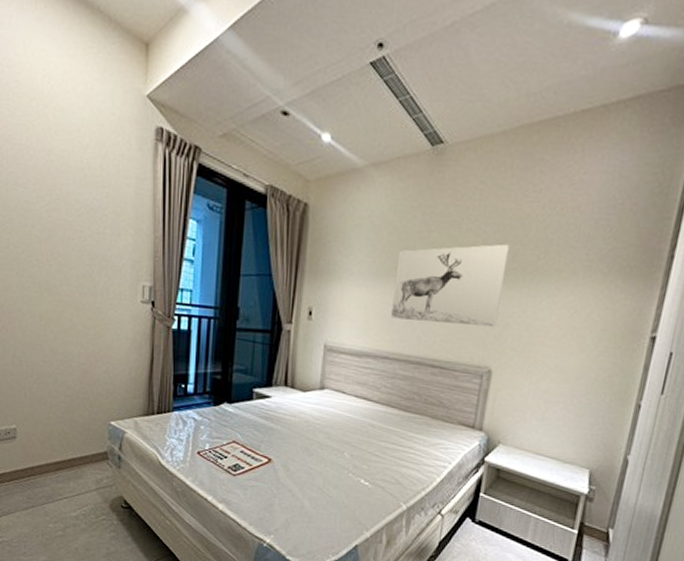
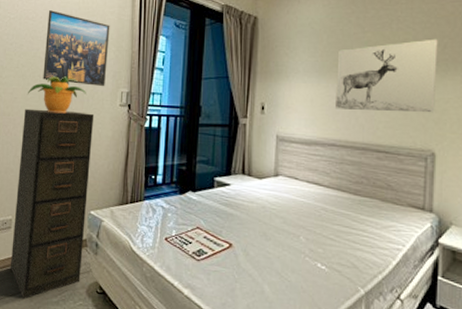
filing cabinet: none [18,300,111,514] -> present [11,108,95,299]
potted plant: none [24,261,99,309] -> present [28,75,86,114]
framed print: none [42,175,126,279] -> present [43,10,110,87]

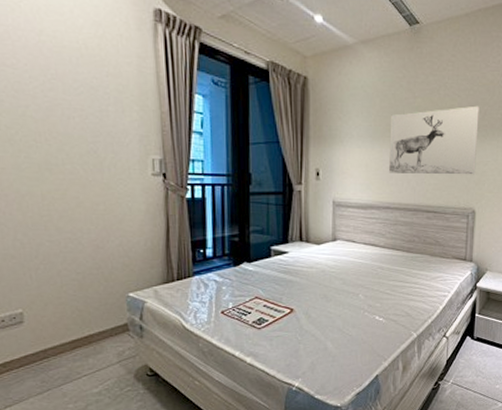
filing cabinet: present [11,108,95,299] -> none [19,181,125,396]
potted plant: present [28,75,86,114] -> none [20,140,106,186]
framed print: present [43,10,110,87] -> none [35,56,130,154]

